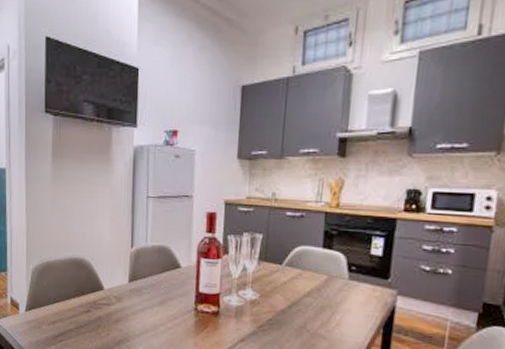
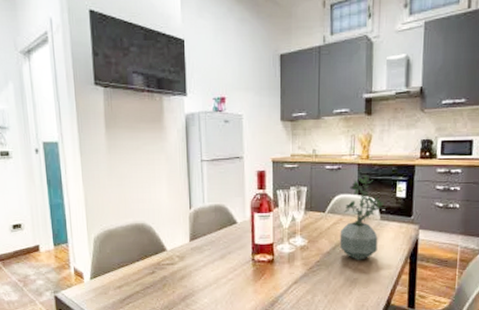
potted plant: none [297,225,358,324] -> present [339,175,387,260]

